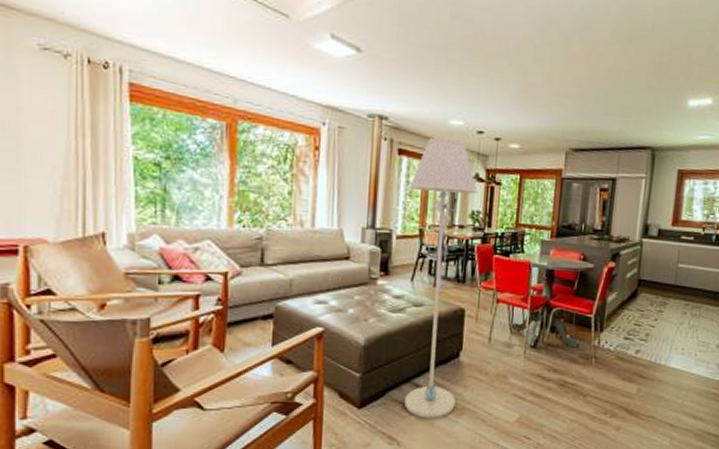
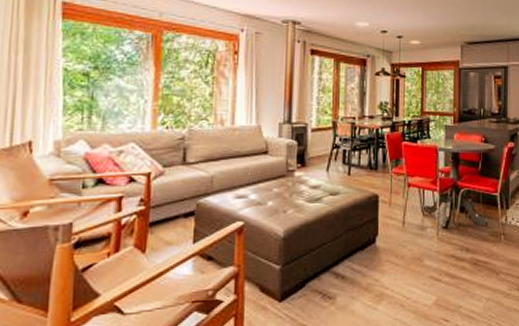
floor lamp: present [405,137,478,418] -> none [321,37,385,307]

